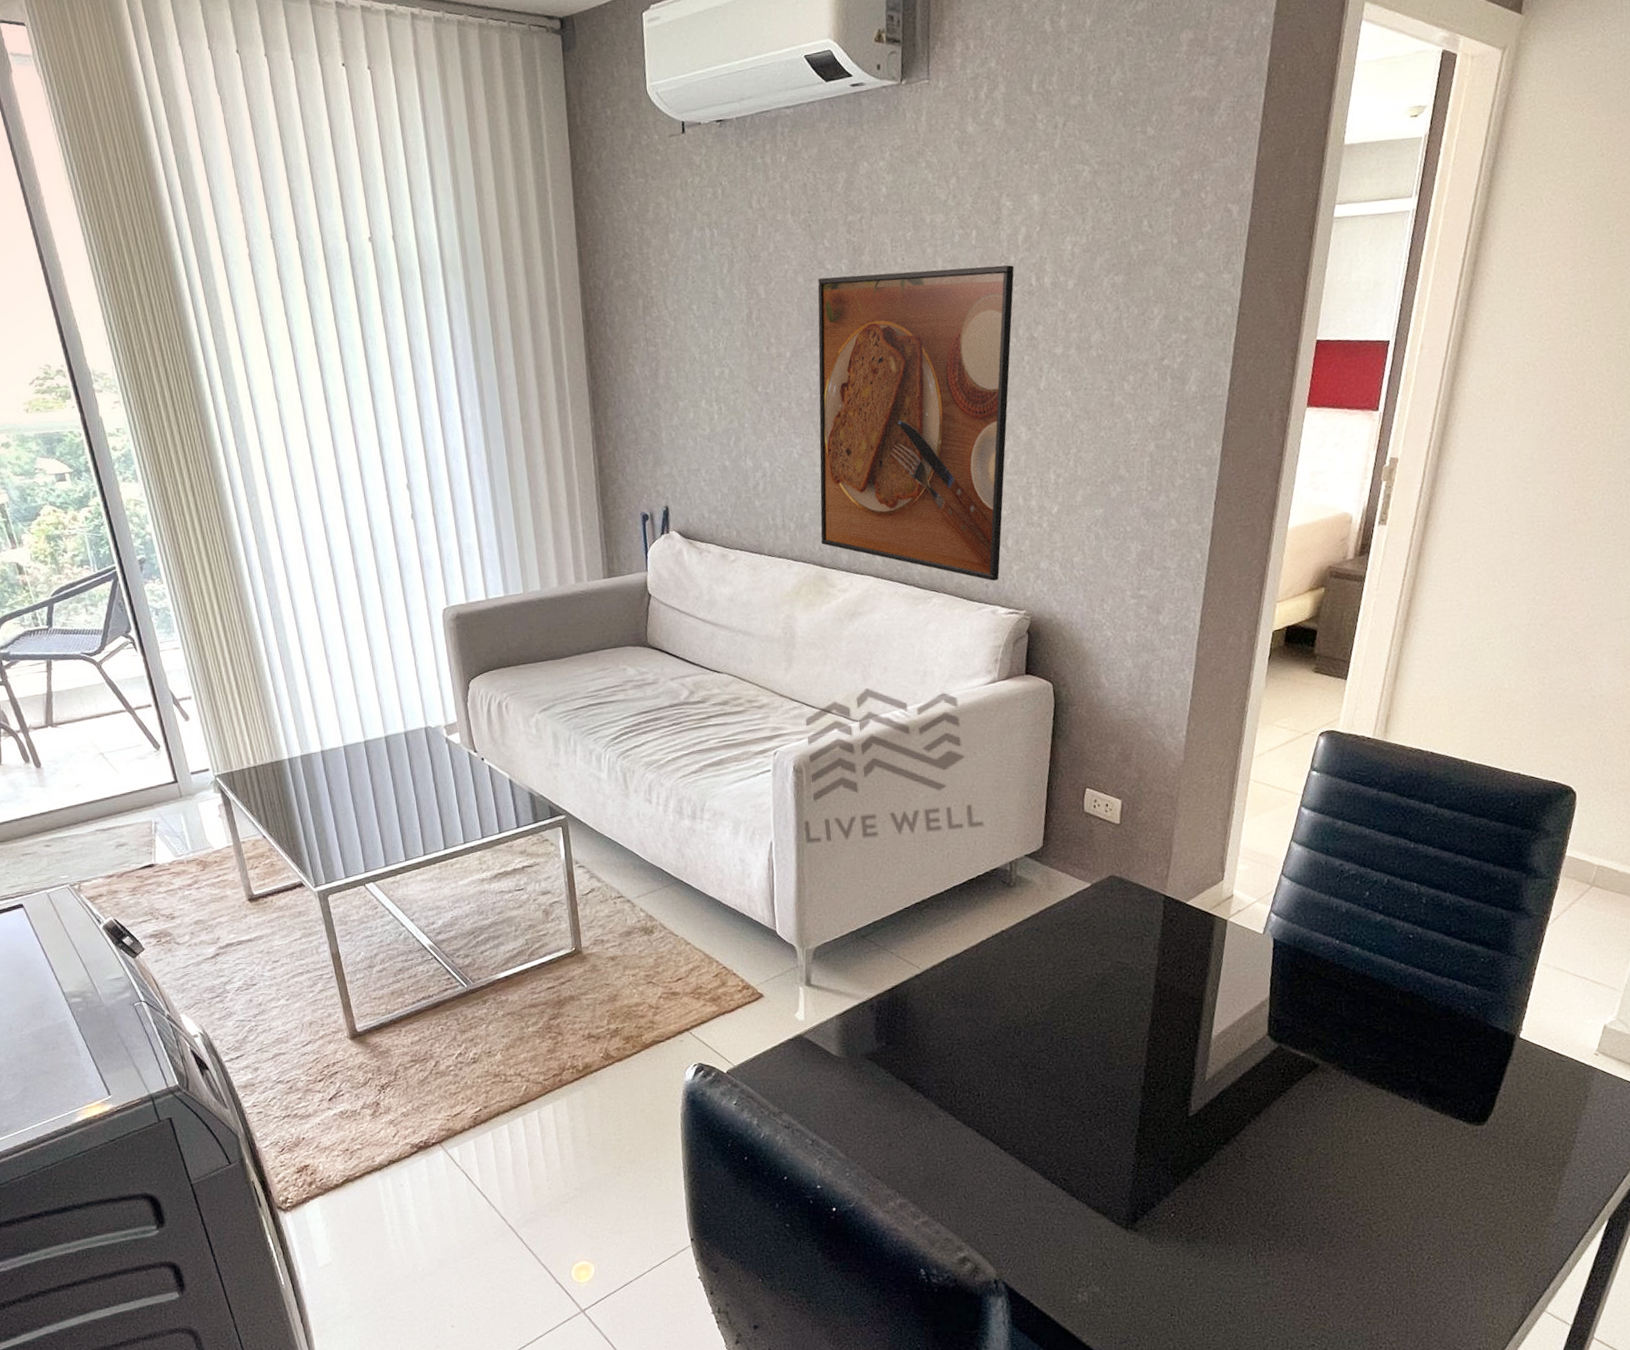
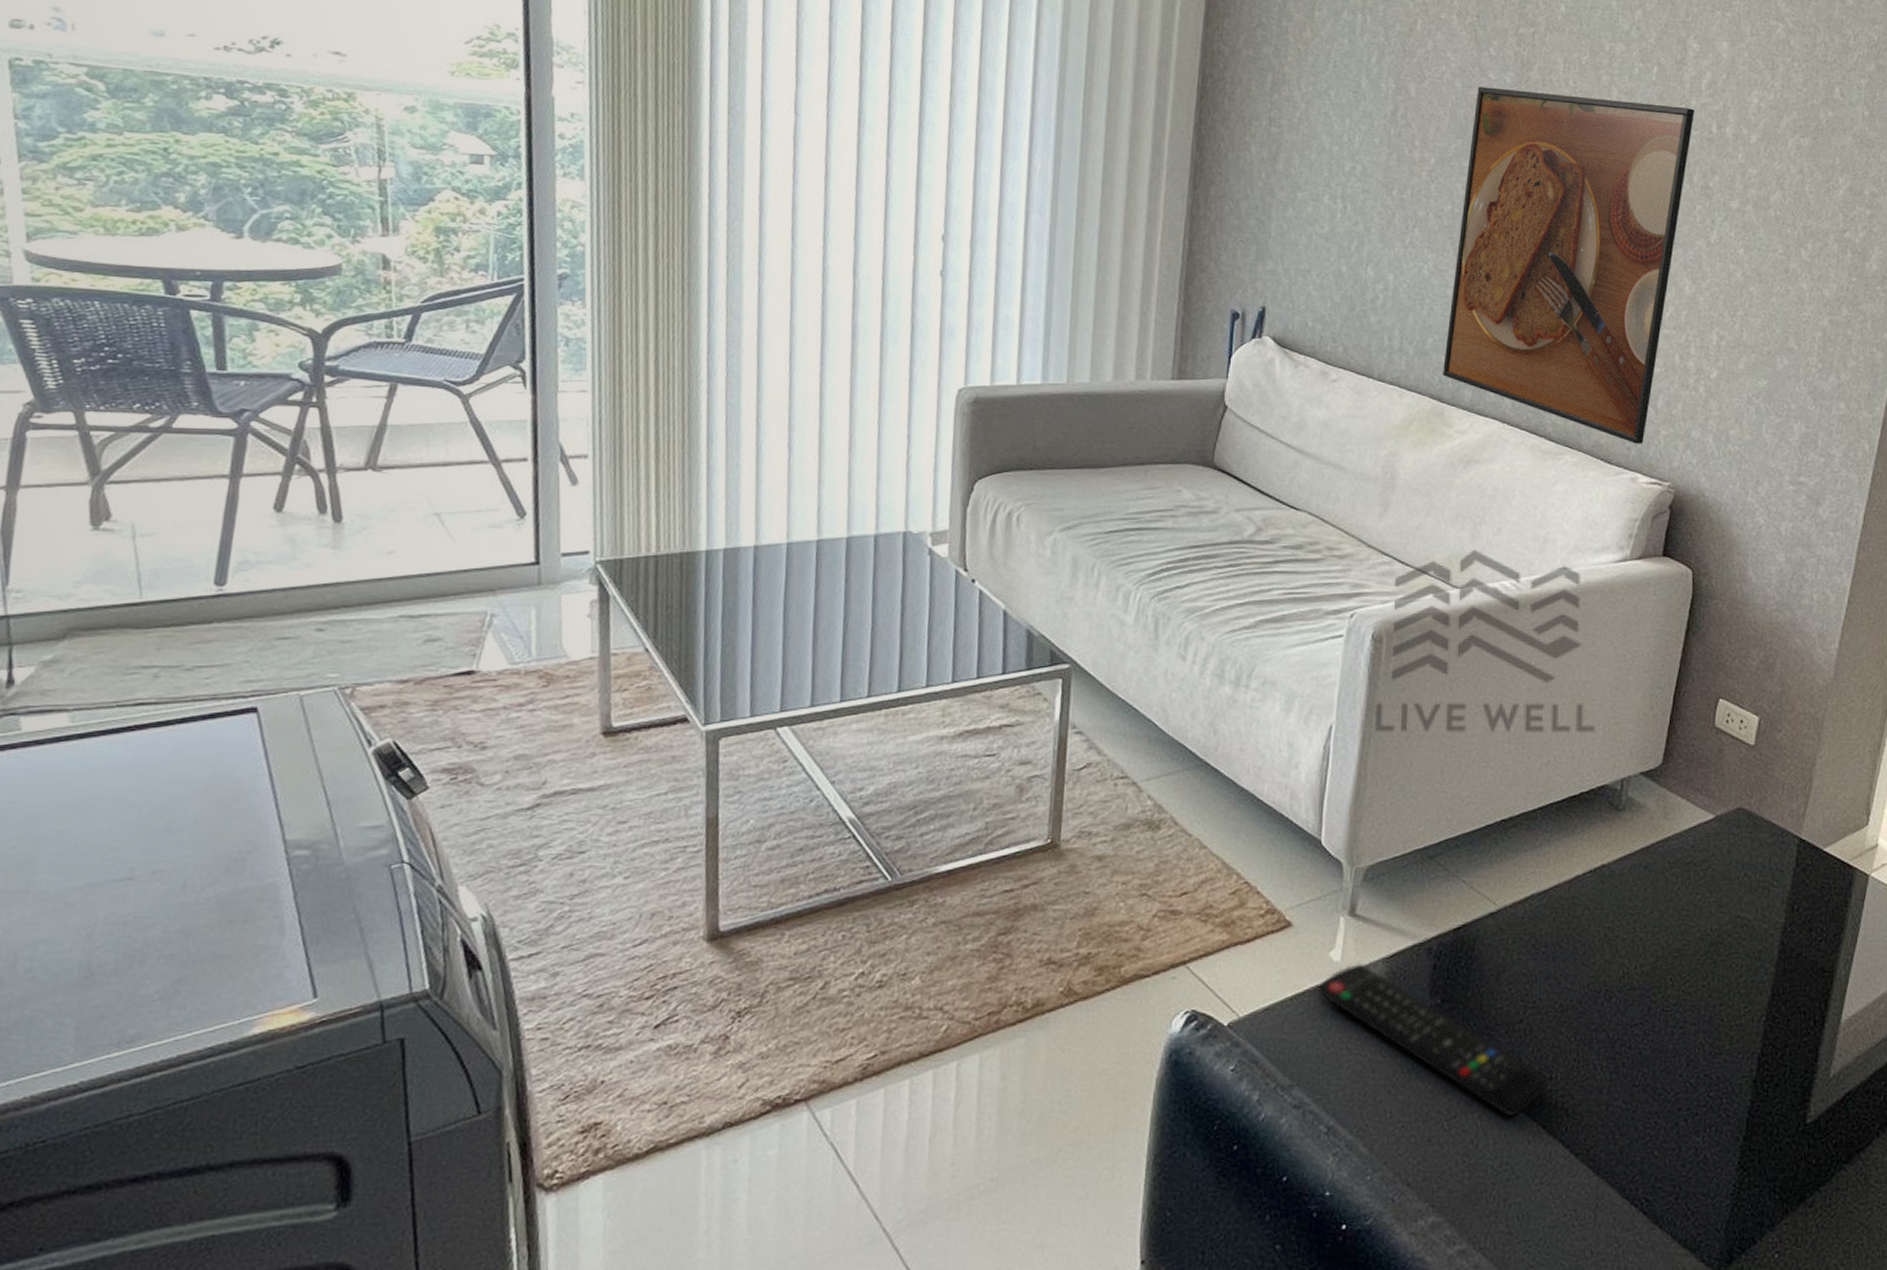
remote control: none [790,1020,978,1126] -> present [1317,962,1549,1118]

